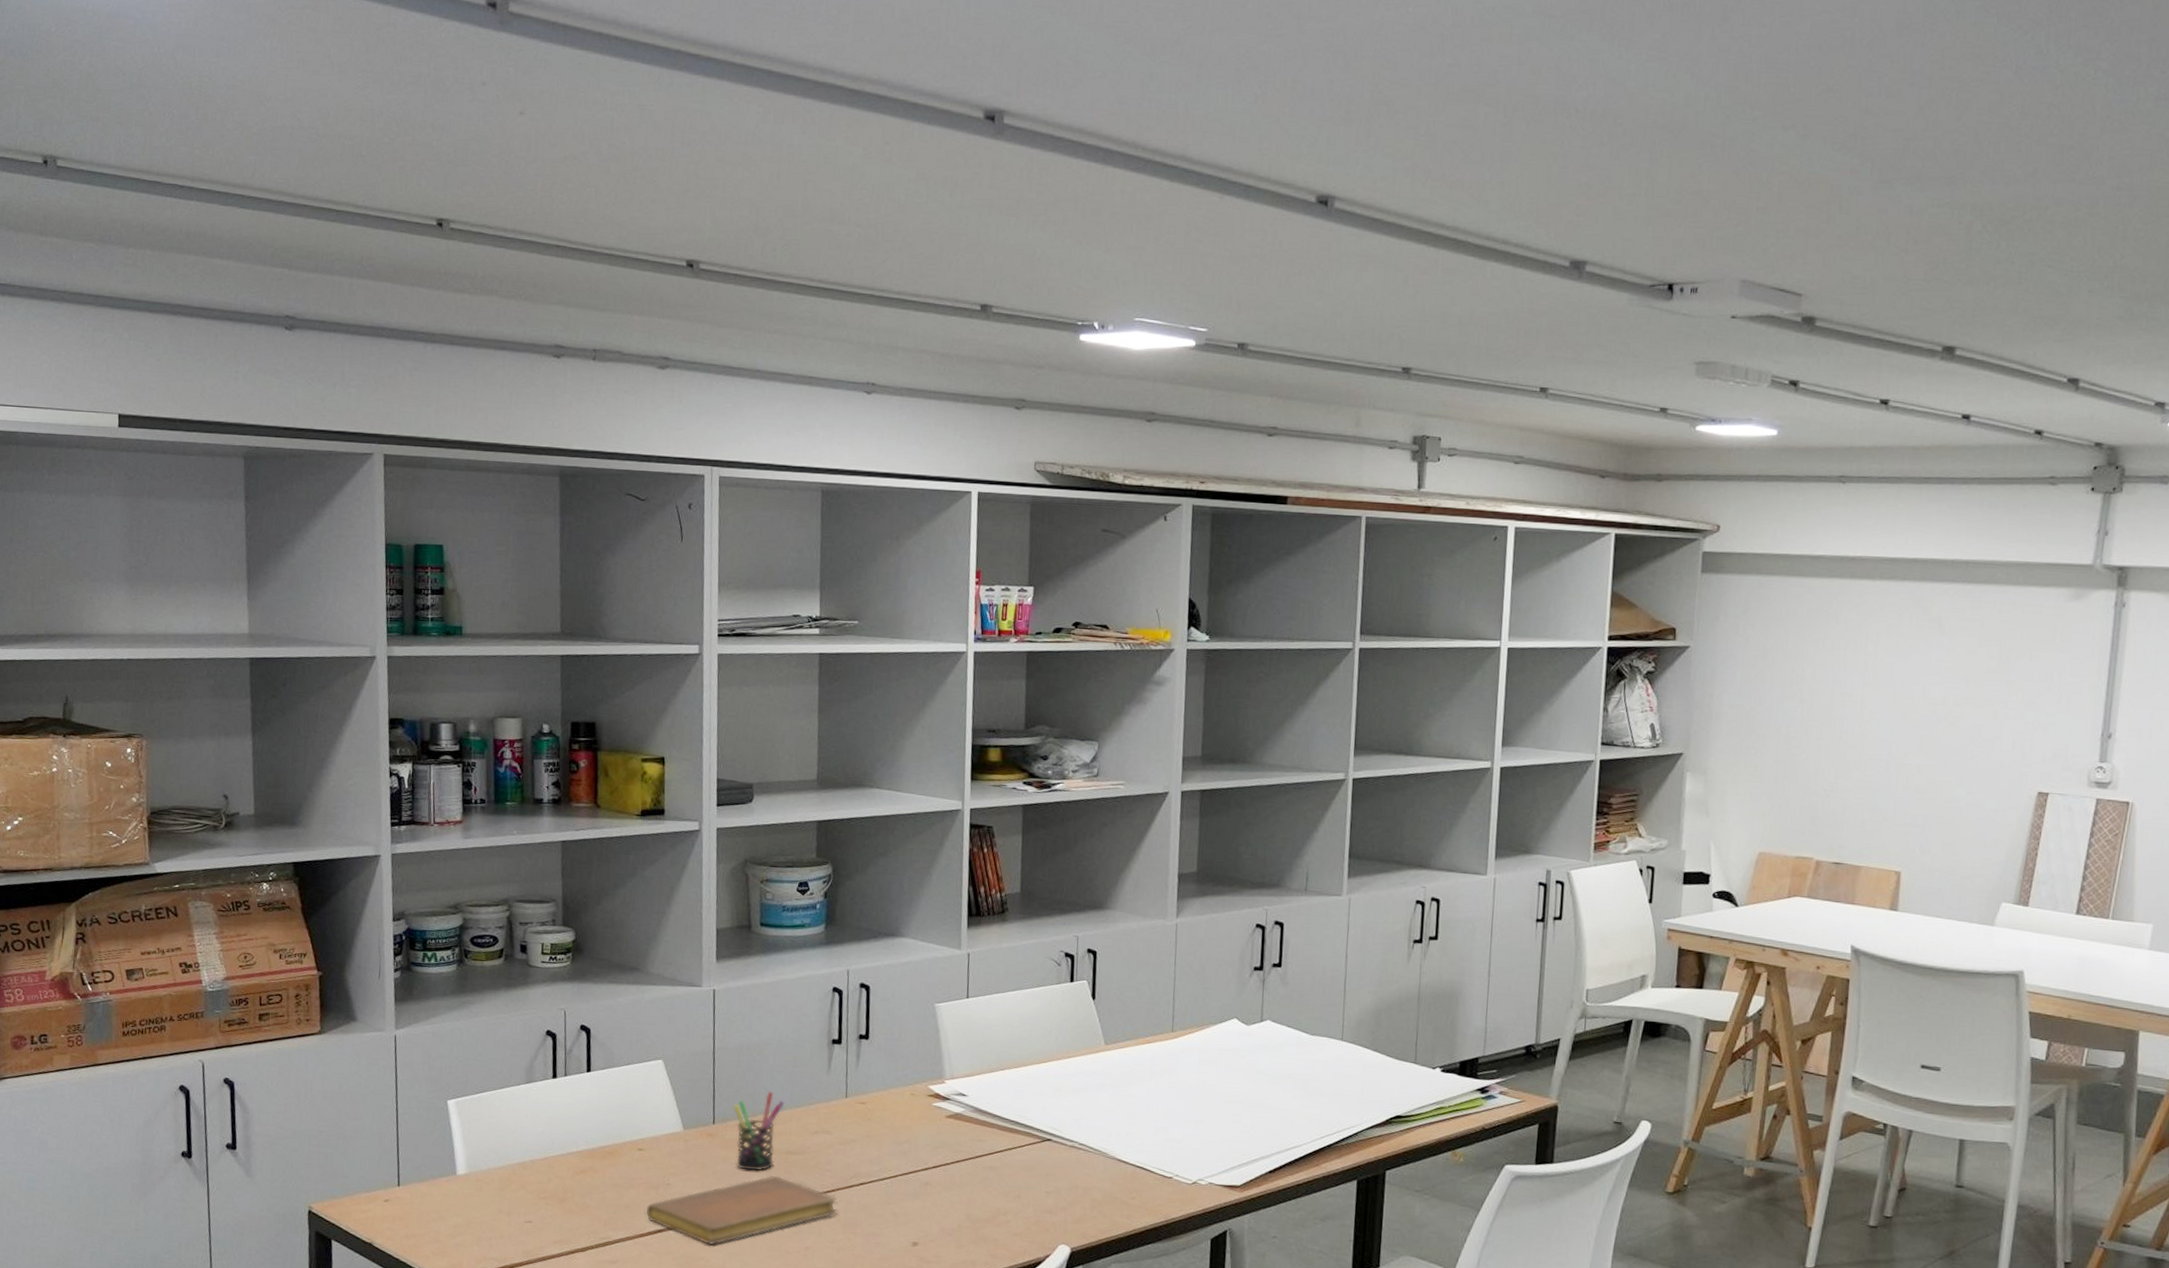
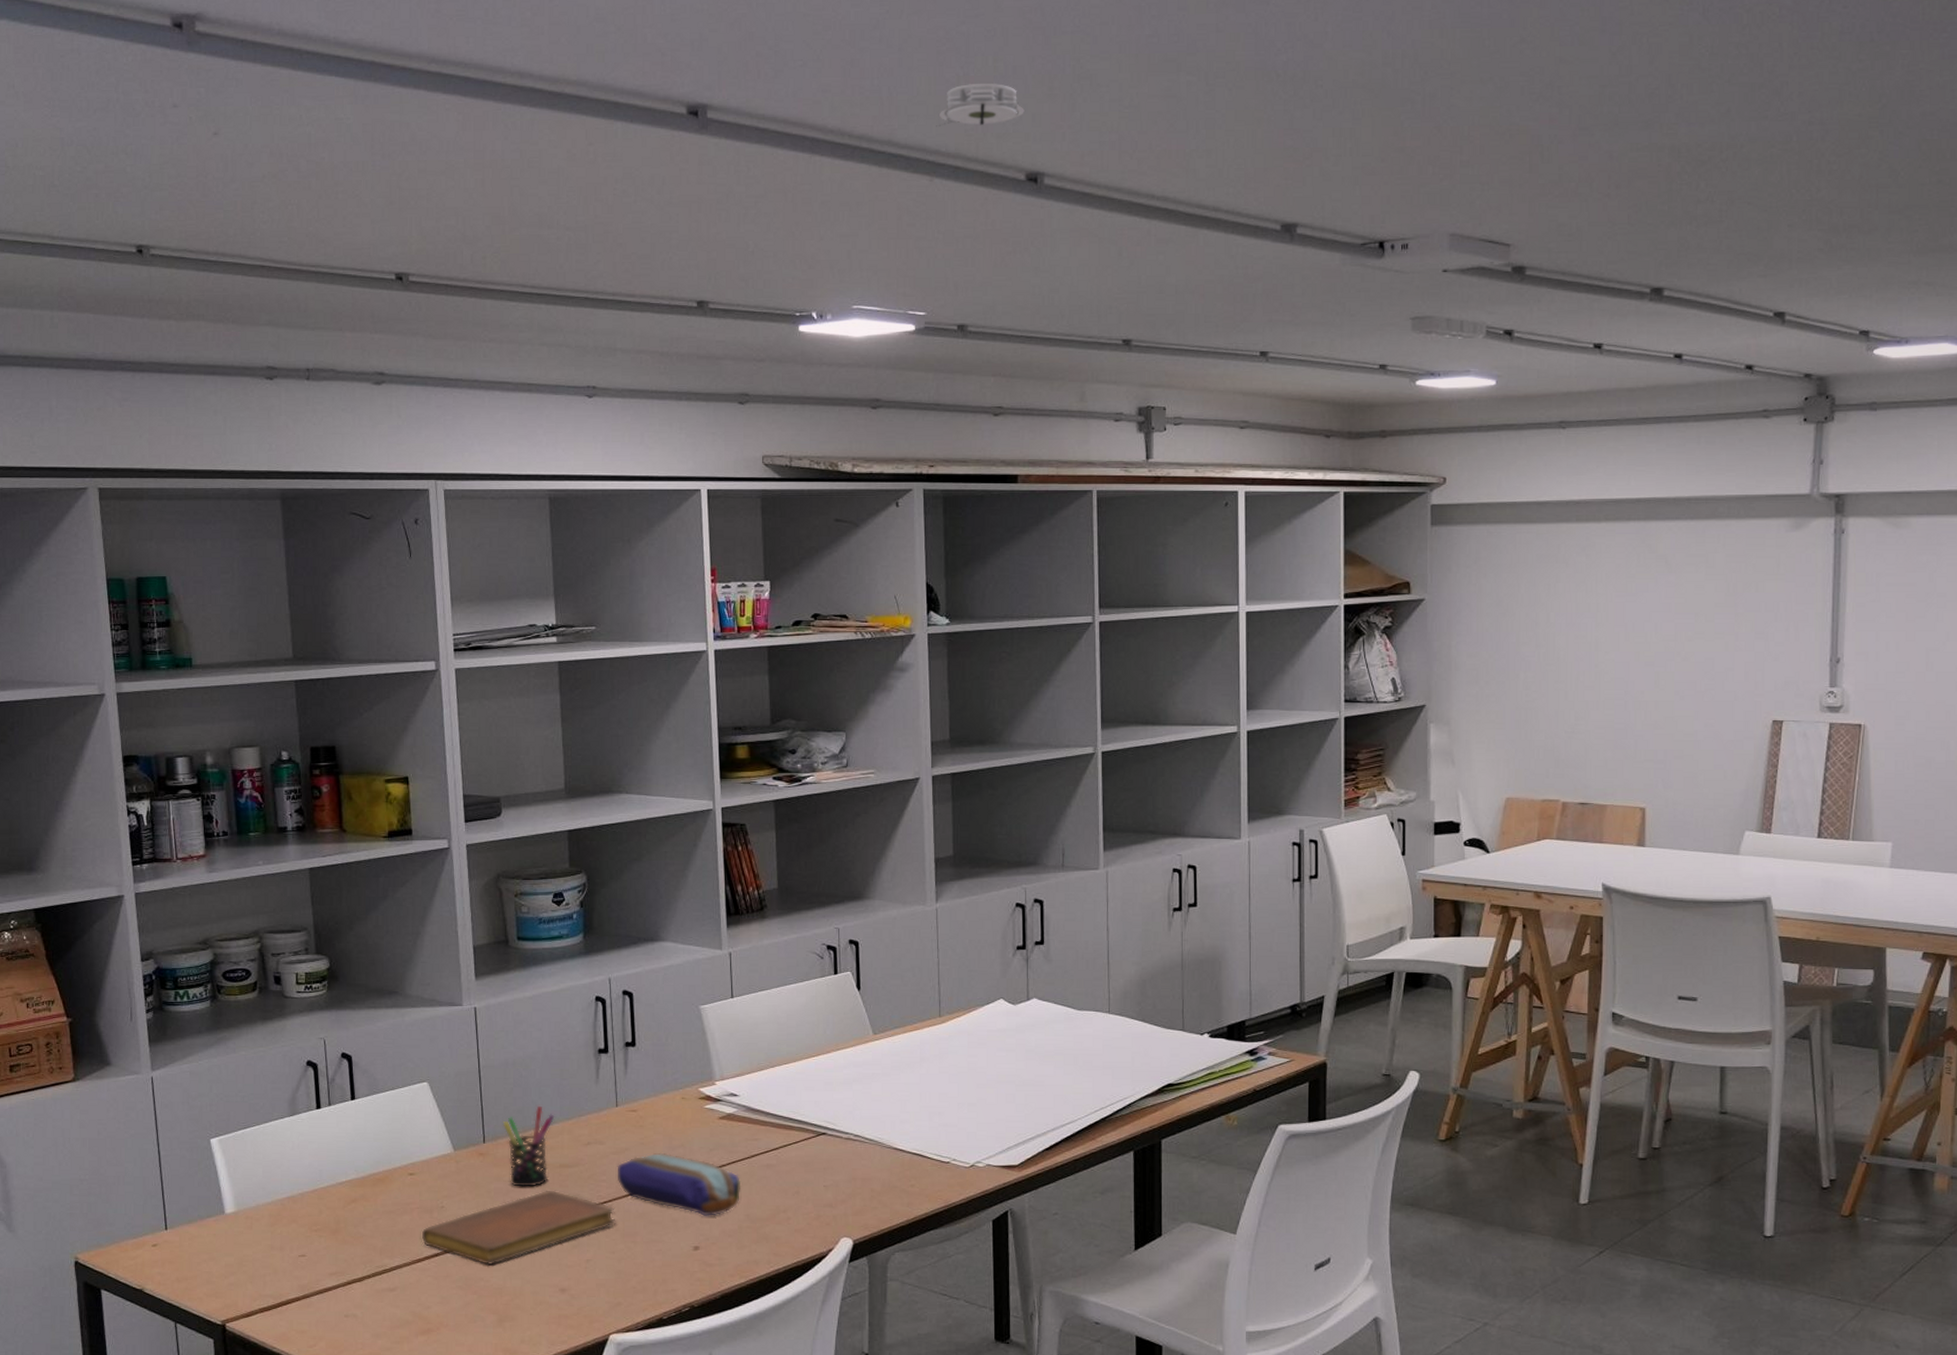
pencil case: none [842,1146,964,1214] -> present [617,1152,742,1216]
smoke detector: none [1230,103,1320,146] -> present [936,84,1025,126]

